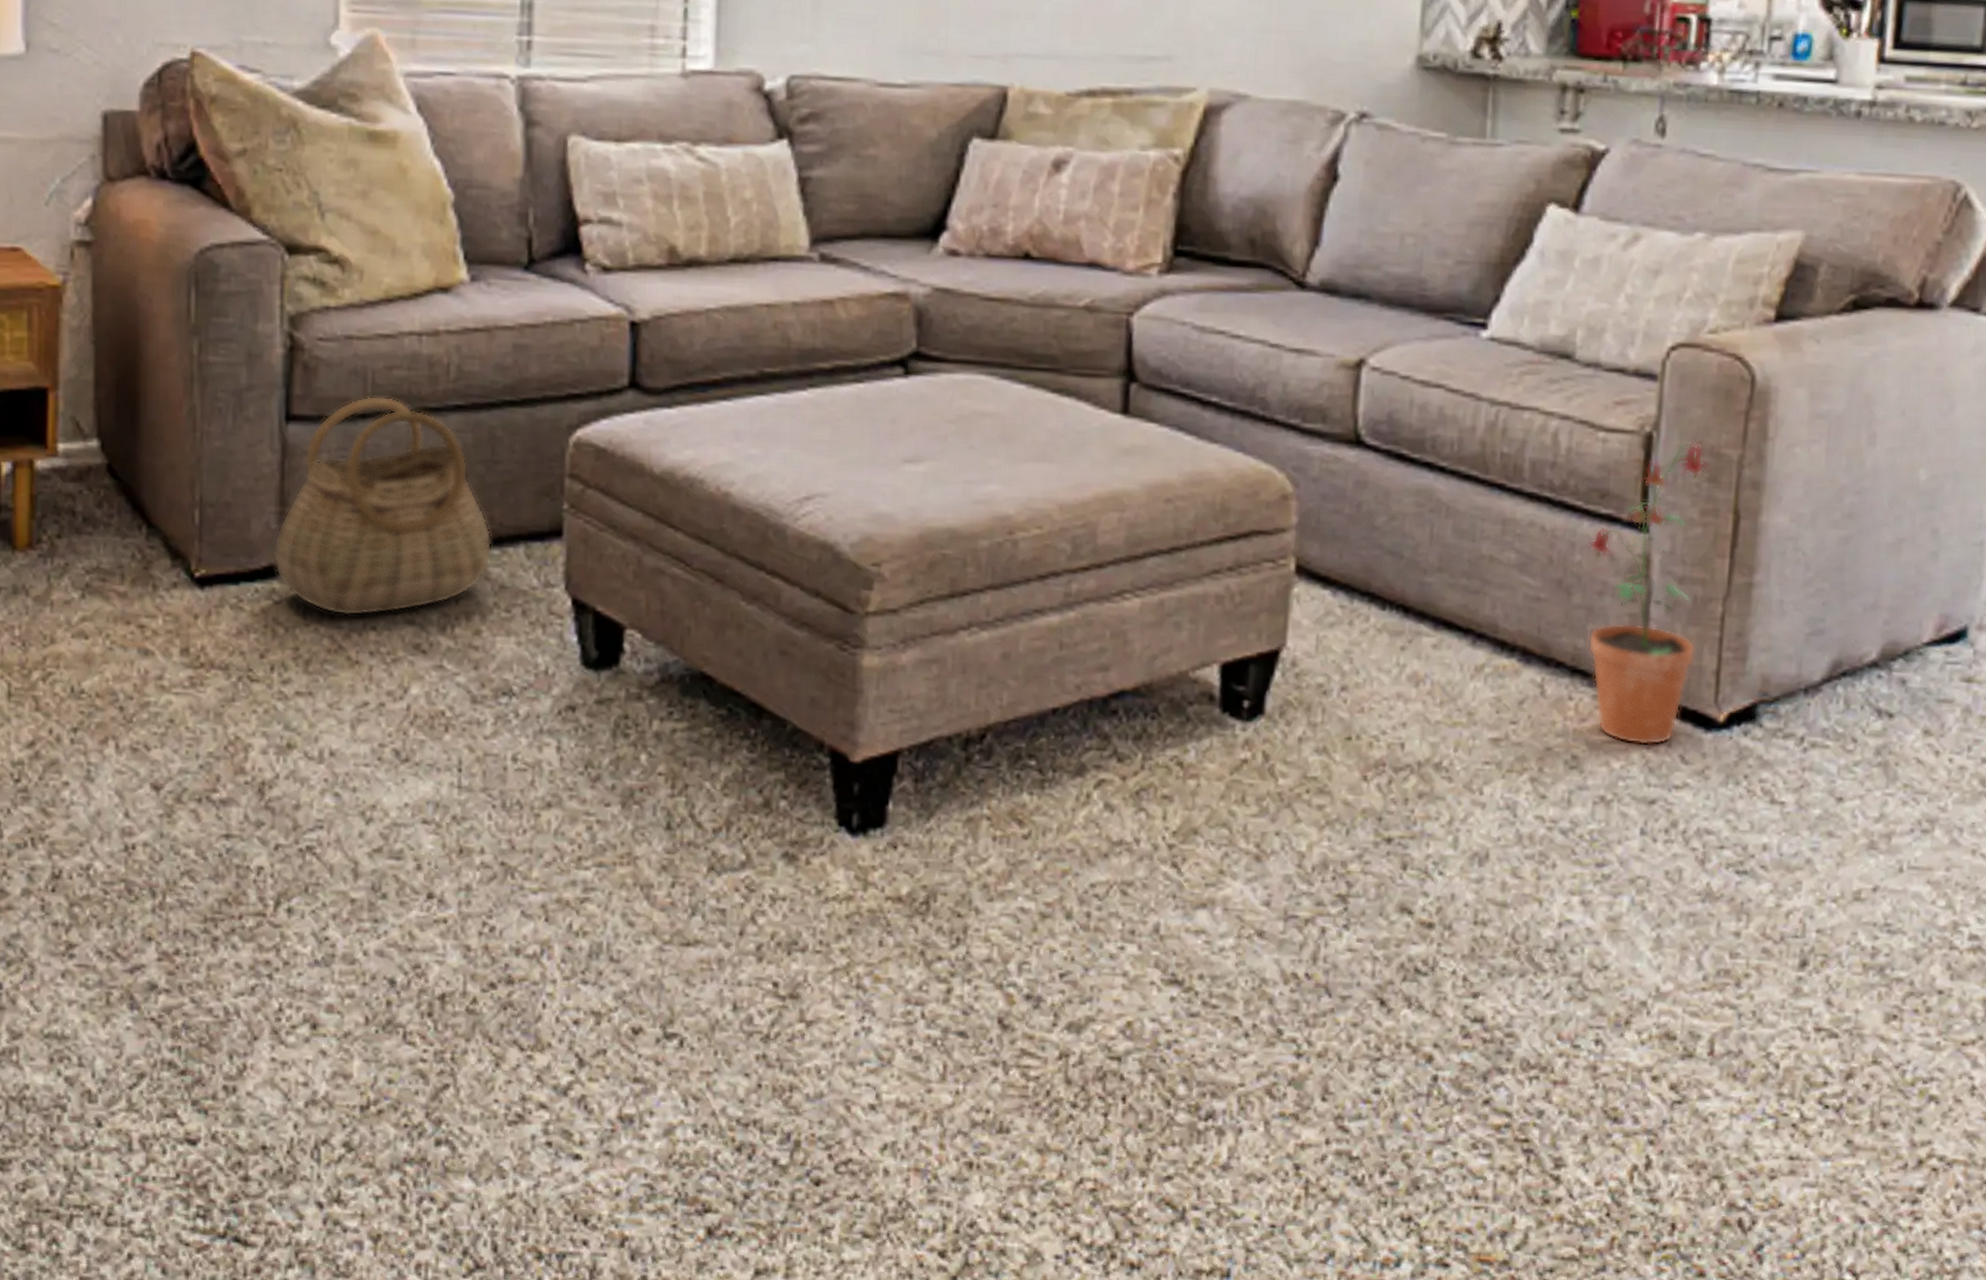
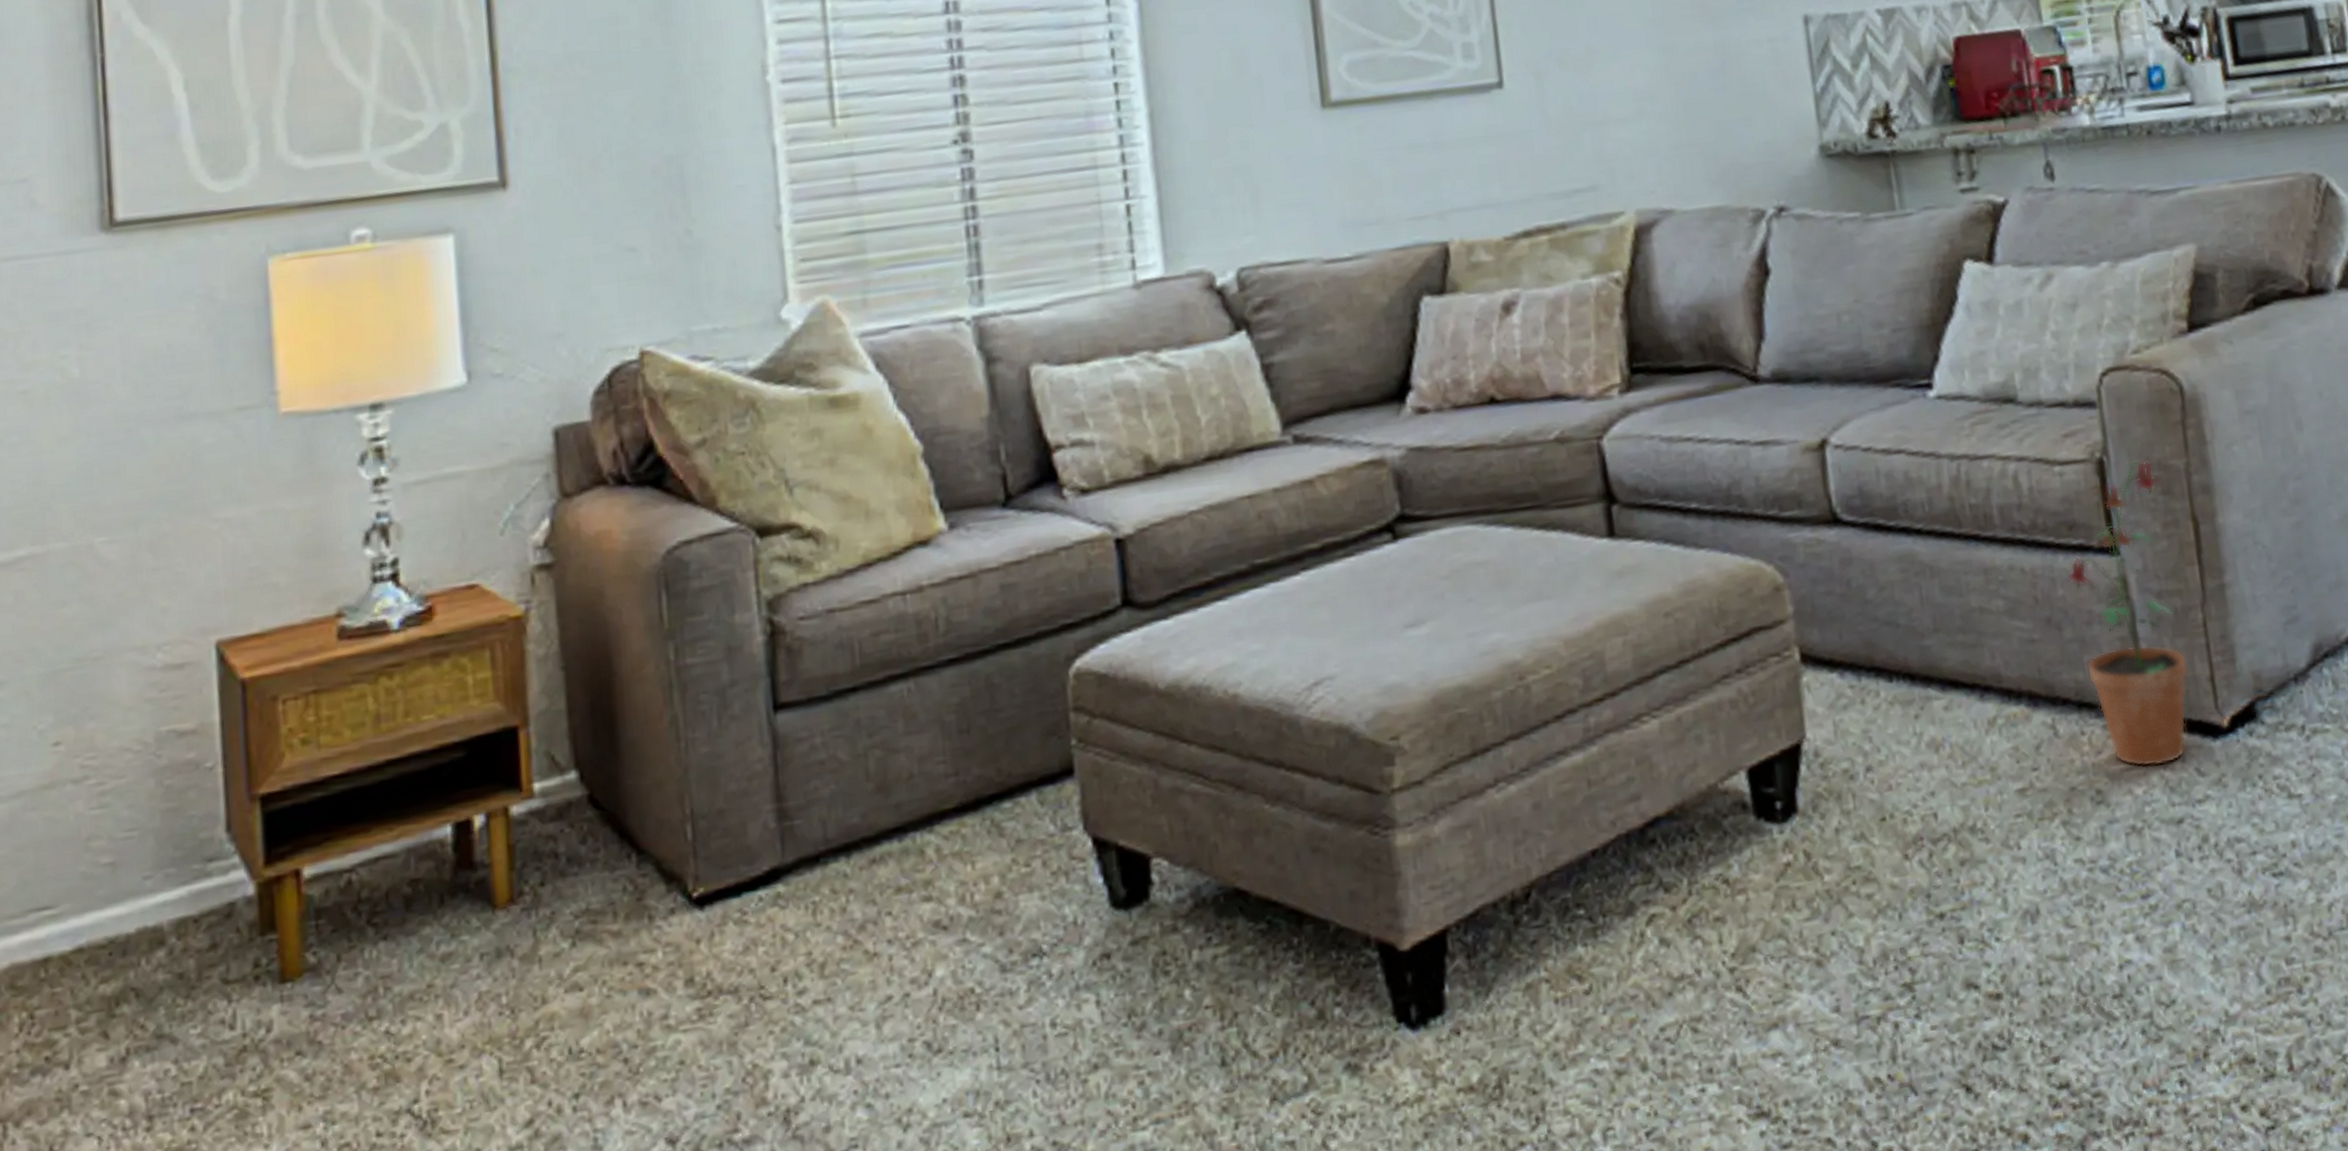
basket: present [273,395,492,617] -> none [774,664,1004,908]

